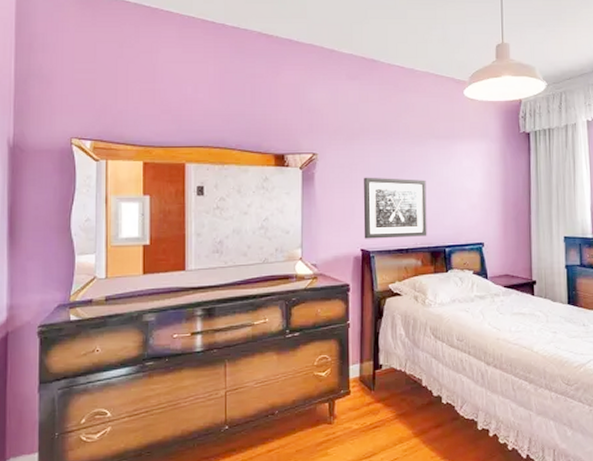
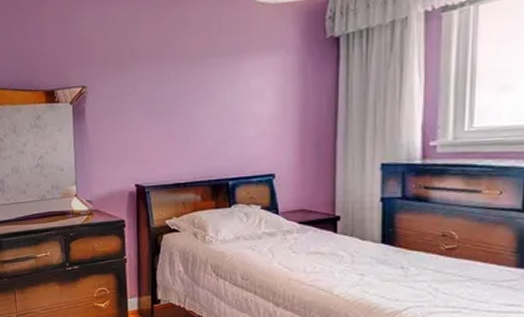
wall art: present [363,177,427,239] -> none [136,106,208,174]

